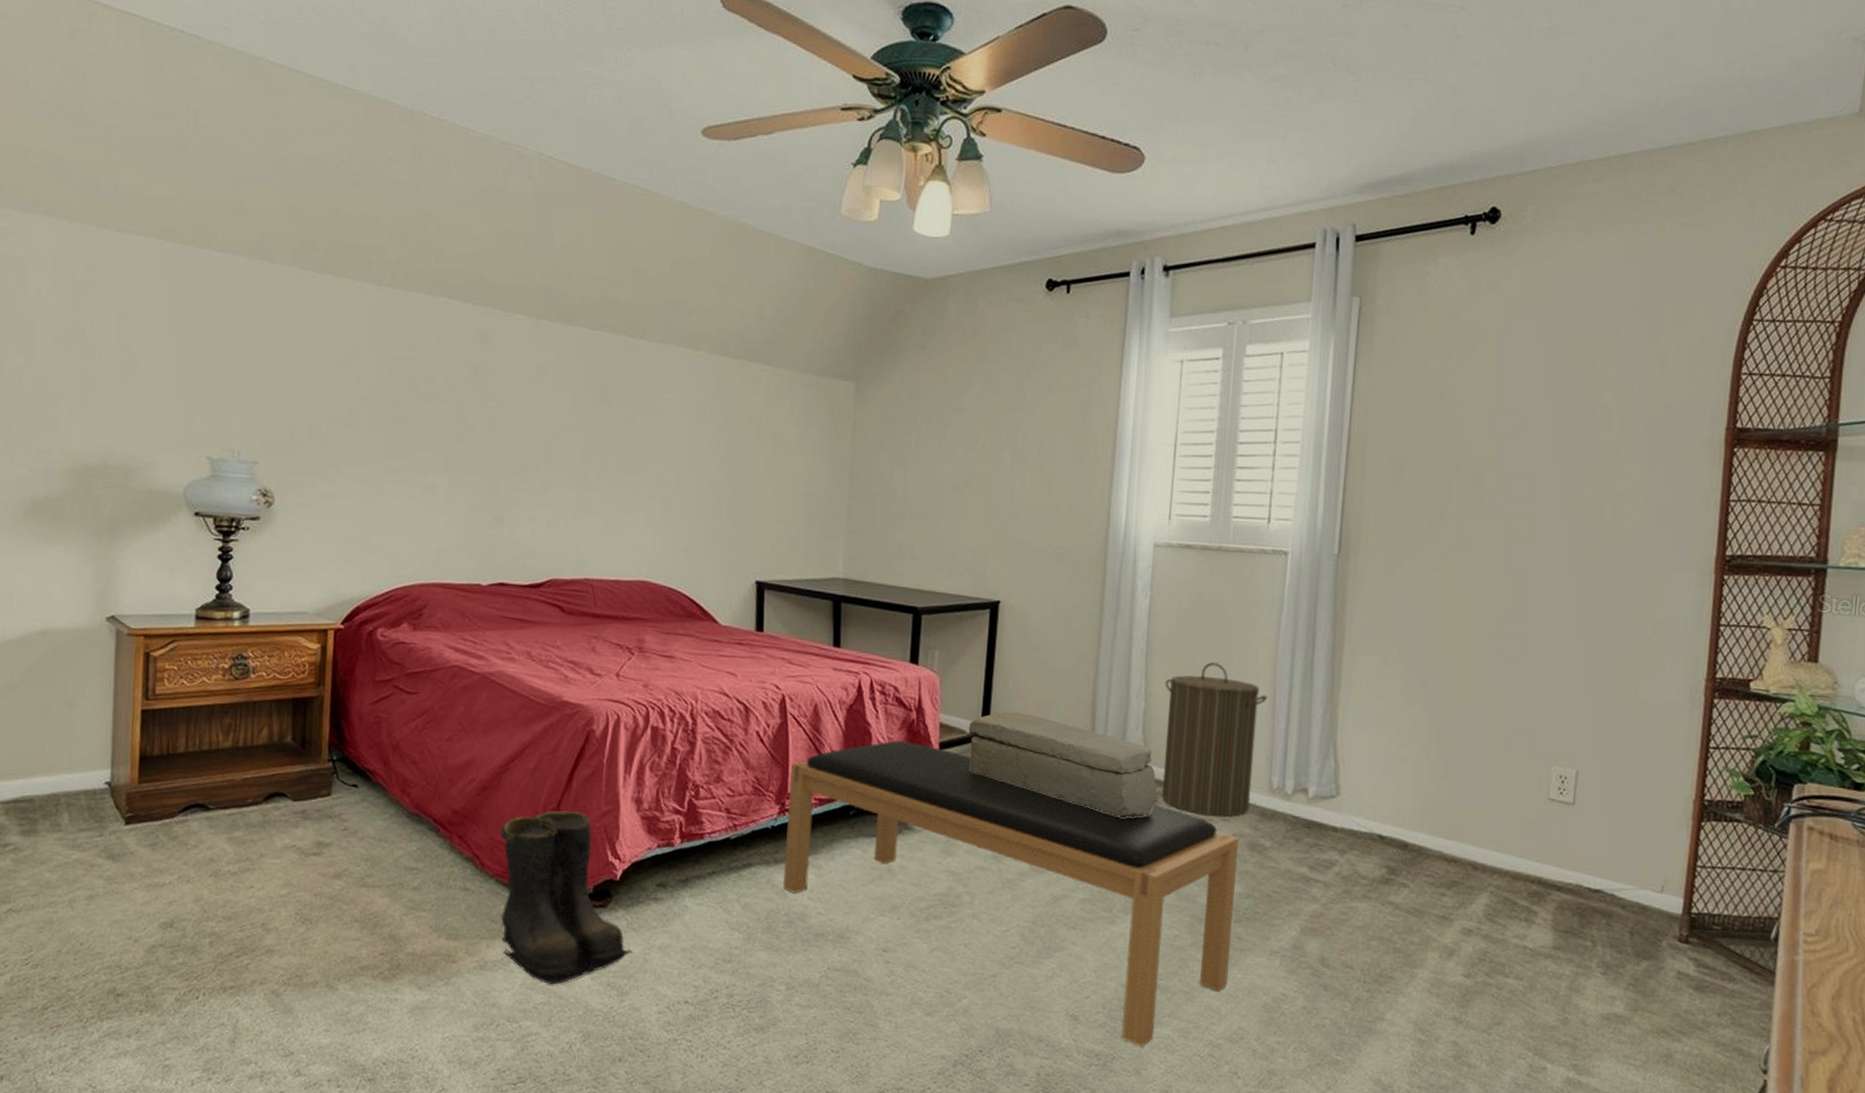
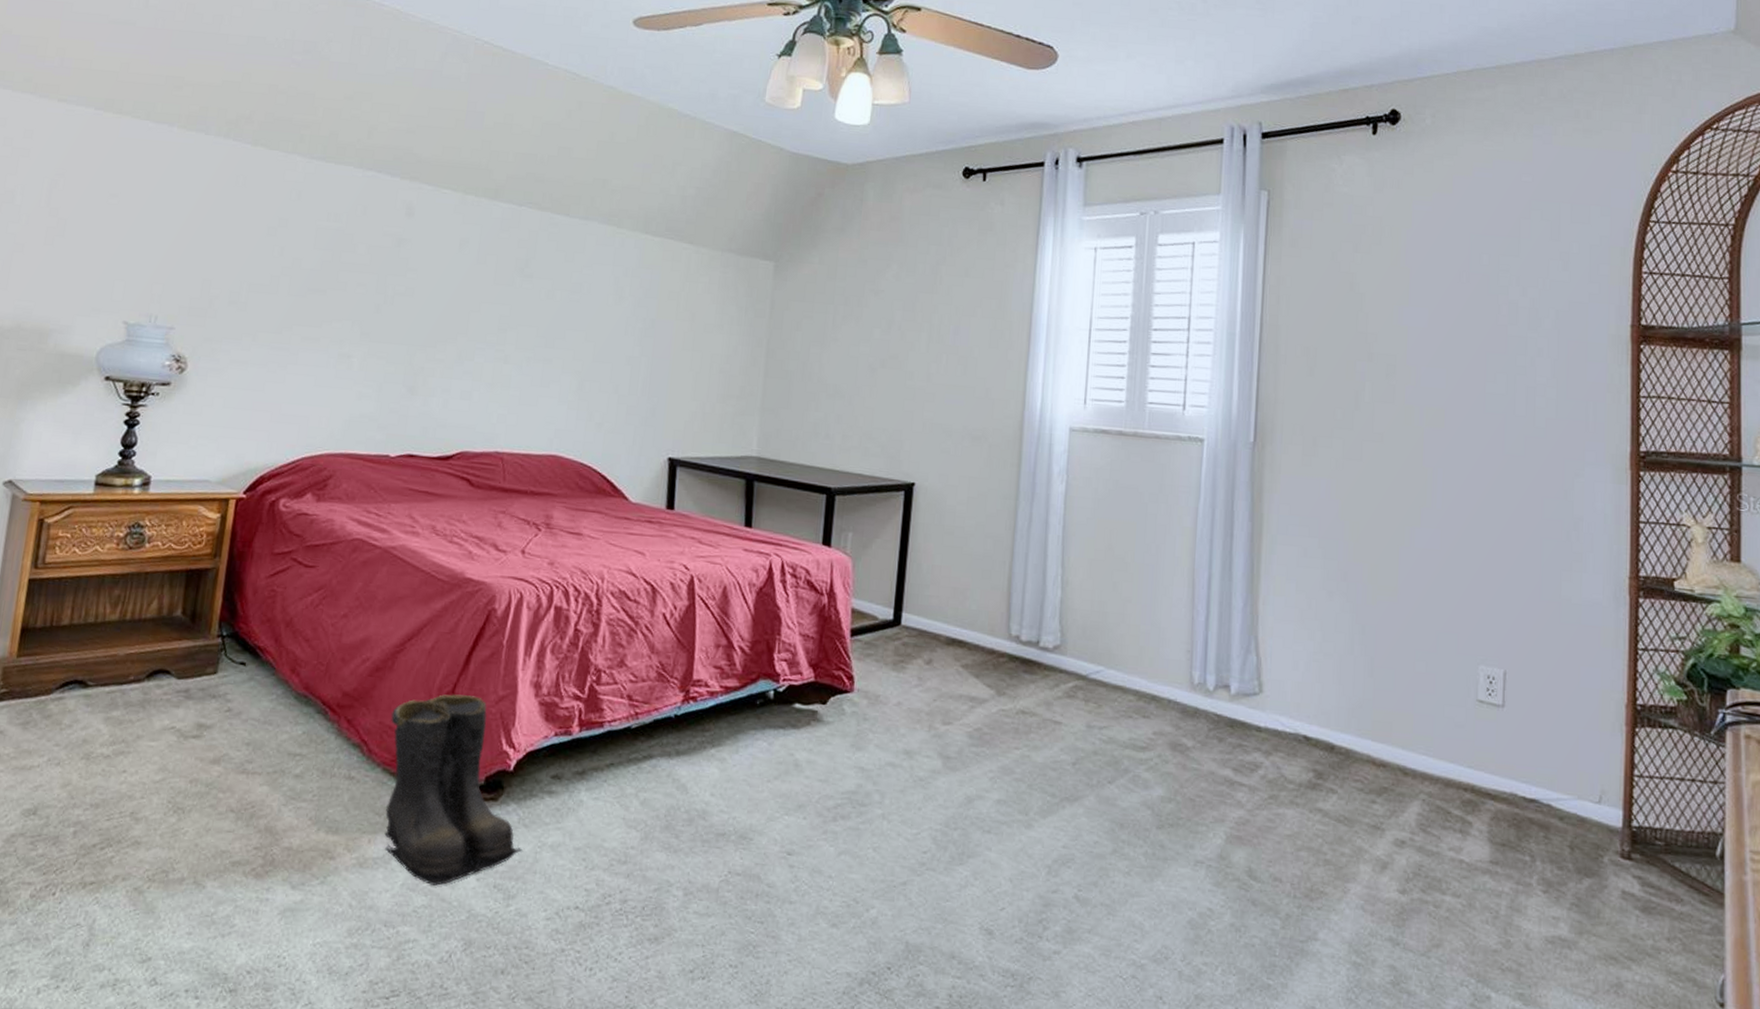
bench: present [782,740,1239,1047] -> none [684,626,1159,966]
decorative box: present [968,712,1158,818] -> none [881,598,1075,713]
laundry hamper: present [1161,662,1267,816] -> none [1079,550,1186,713]

